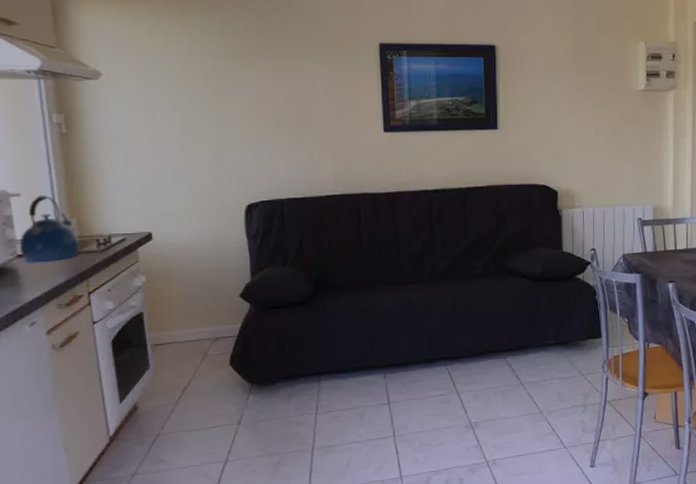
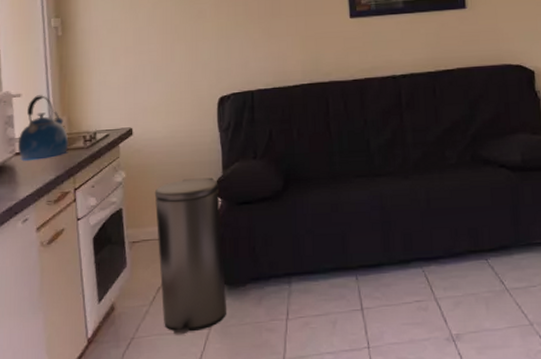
pedal bin: none [178,283,257,431] -> present [154,177,227,335]

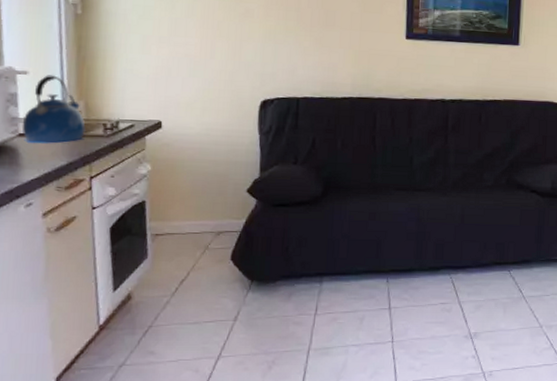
pedal bin: present [154,177,227,335] -> none [183,177,255,325]

